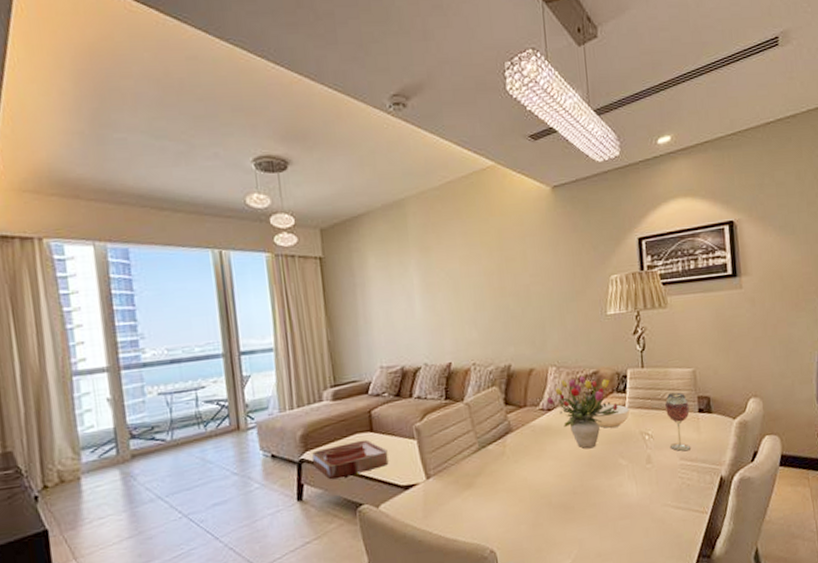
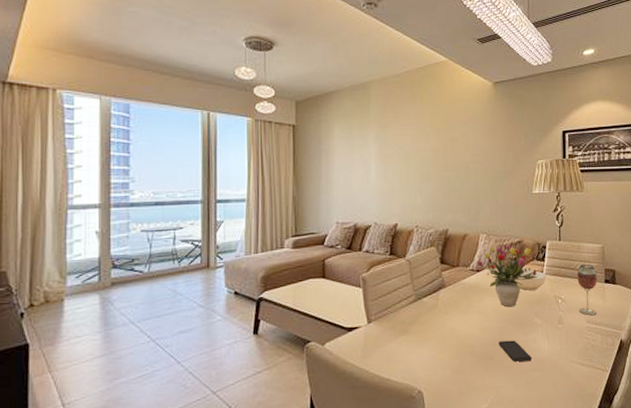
decorative tray: present [312,439,389,480] -> none [271,284,336,318]
mobile phone: none [578,485,619,511] -> present [498,340,533,362]

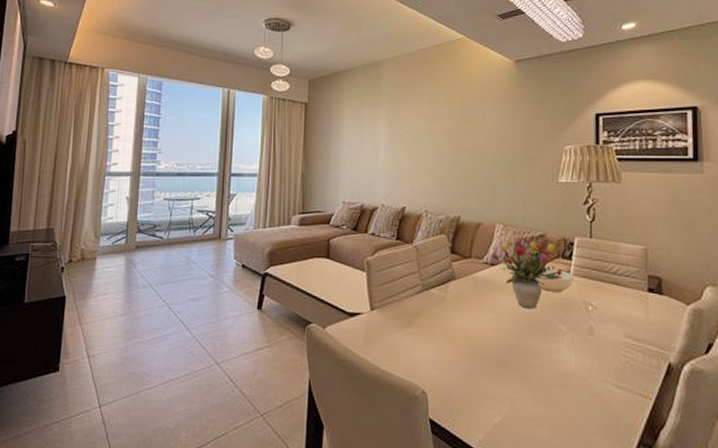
mobile phone: present [498,340,533,362] -> none [515,346,556,374]
wineglass: present [576,264,597,316] -> none [611,267,638,330]

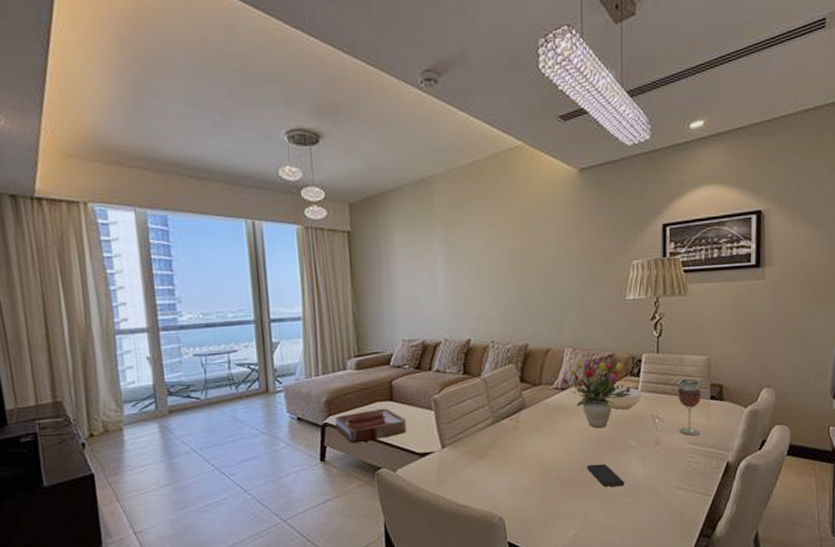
decorative tray: none [275,264,339,296] -> present [335,408,407,444]
mobile phone: none [515,346,556,374] -> present [587,464,625,487]
wineglass: none [611,267,638,330] -> present [677,378,701,436]

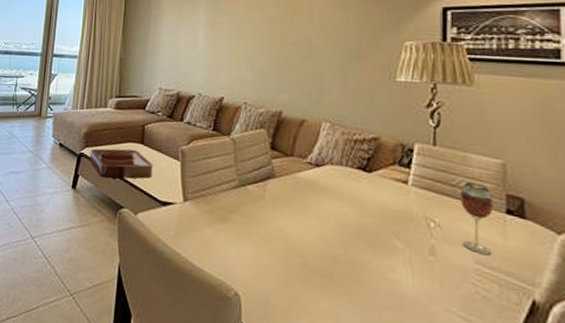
flower arrangement: present [562,359,632,429] -> none [317,138,400,219]
mobile phone: present [587,464,625,487] -> none [340,258,388,294]
bowl: present [604,386,643,410] -> none [366,173,414,203]

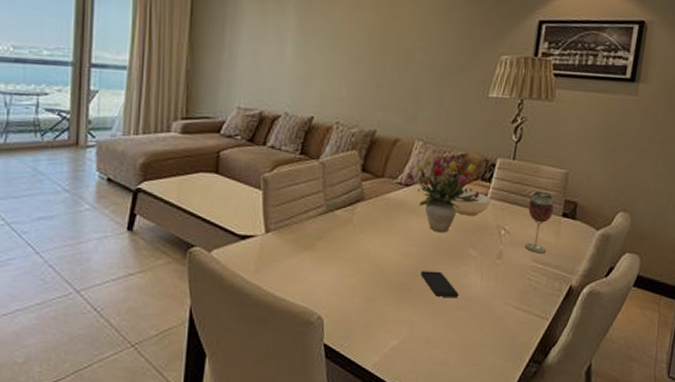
decorative tray: present [90,148,153,179] -> none [150,180,230,216]
flower arrangement: none [317,138,400,219] -> present [407,157,481,233]
mobile phone: none [340,258,388,294] -> present [420,271,460,297]
bowl: none [366,173,414,203] -> present [450,189,492,216]

